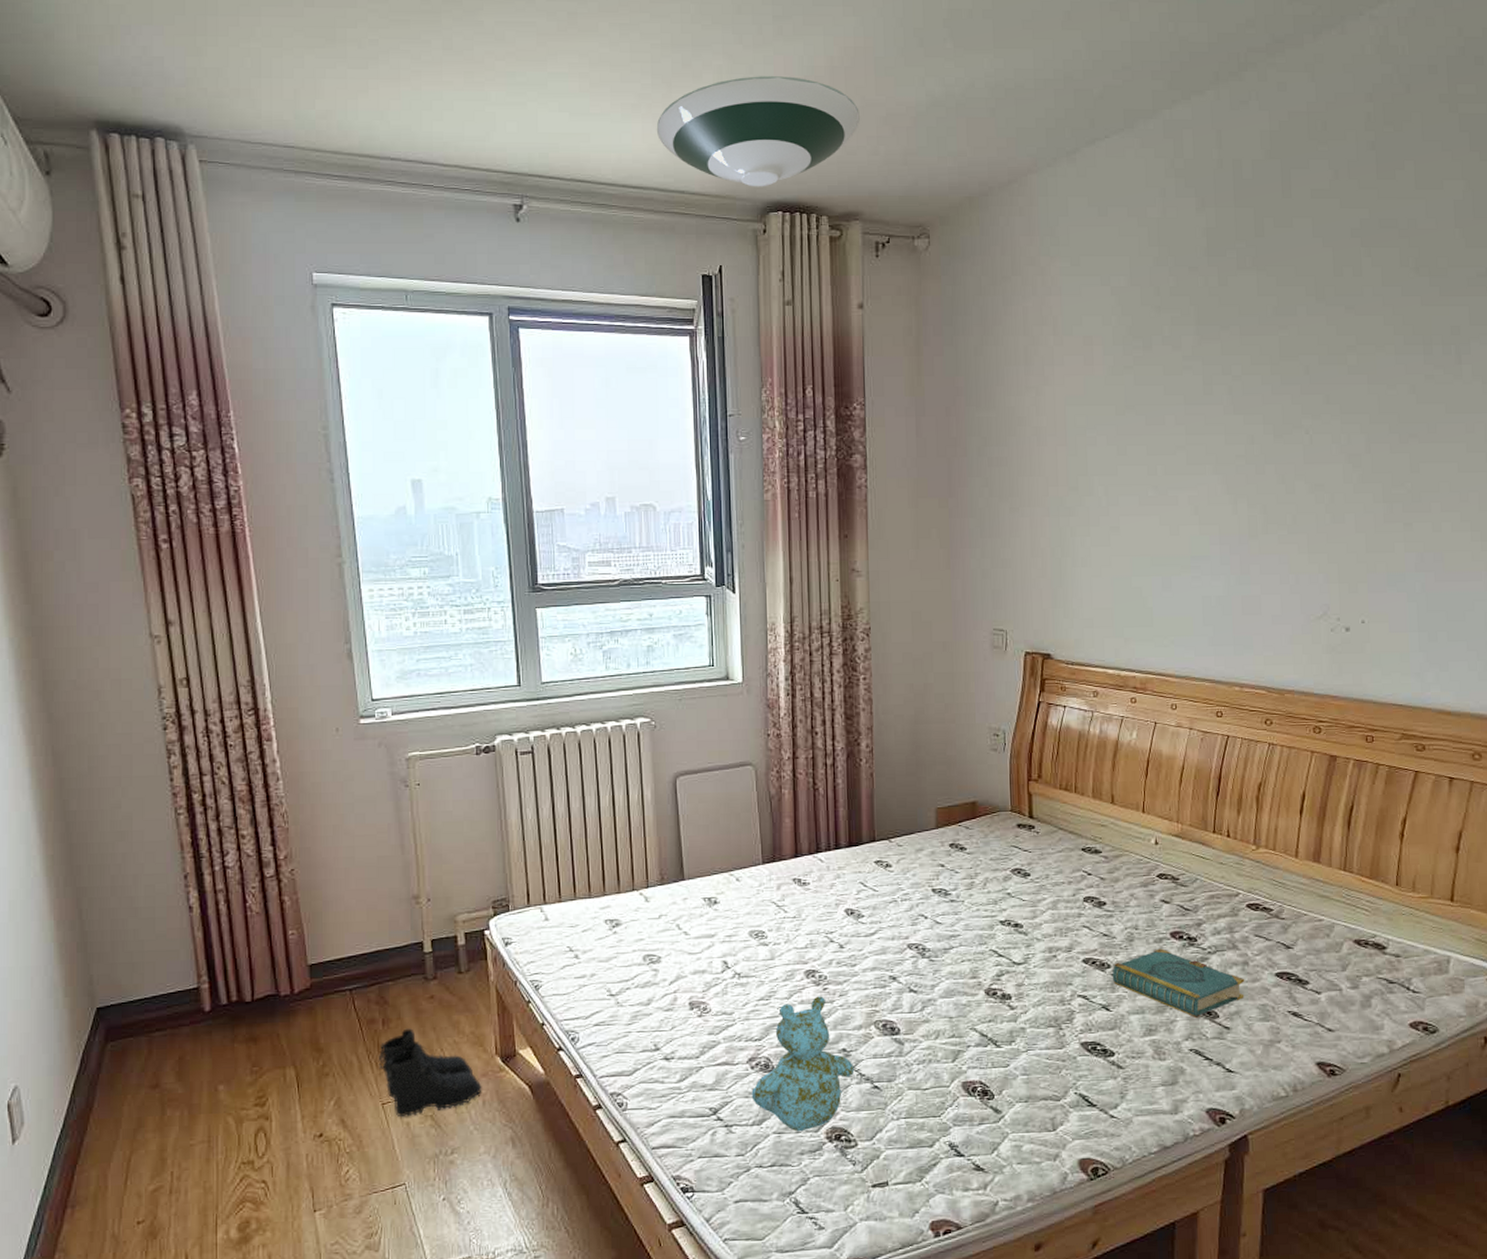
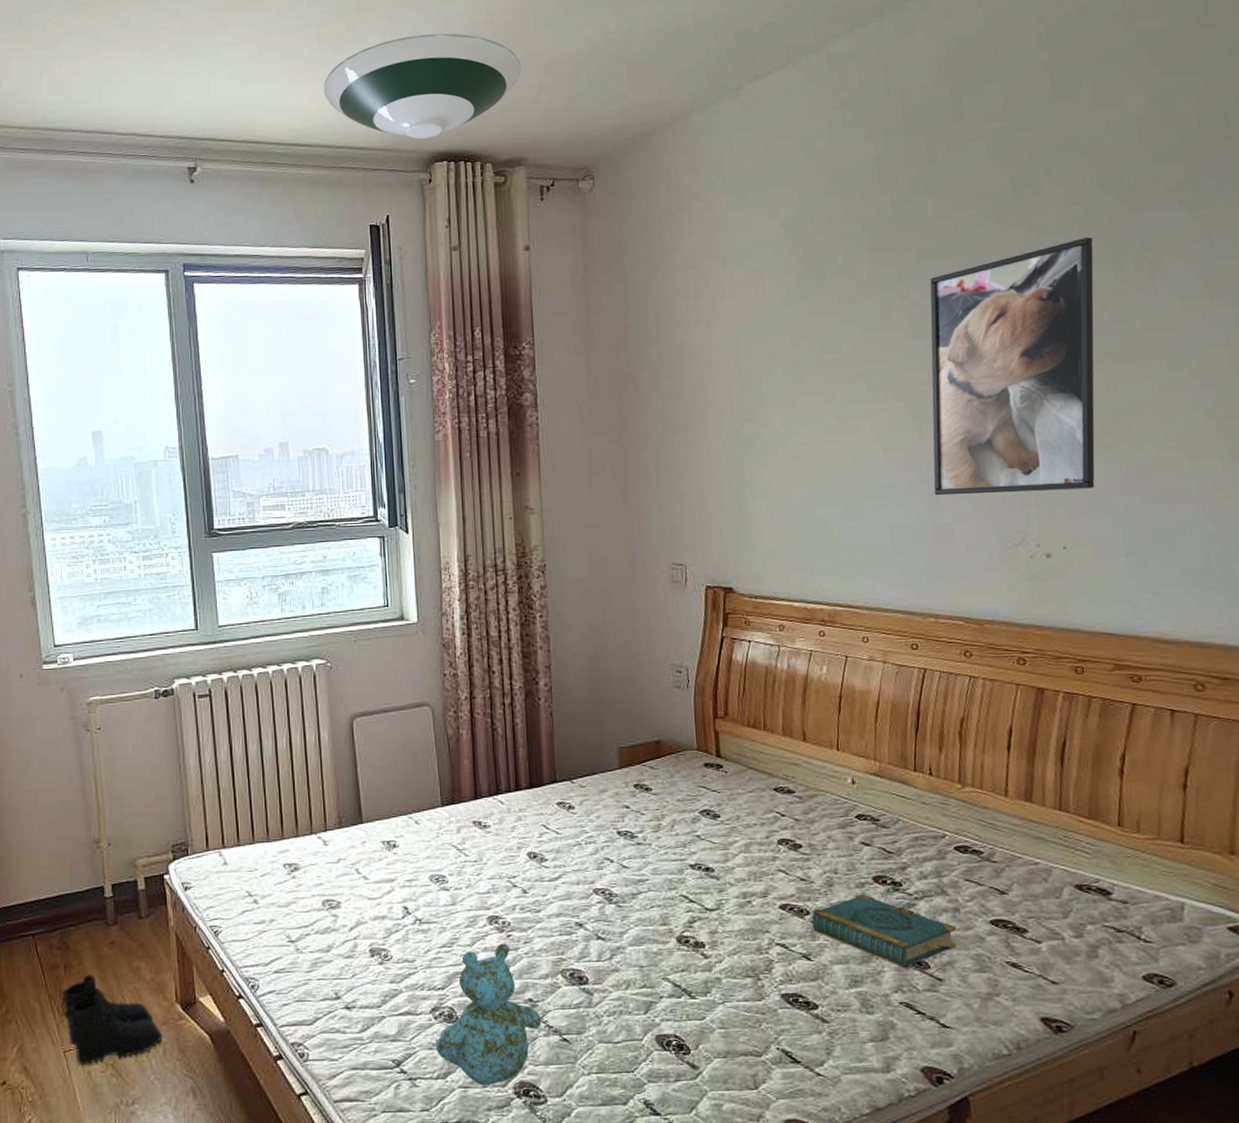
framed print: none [1245,318,1406,569] -> present [930,236,1095,496]

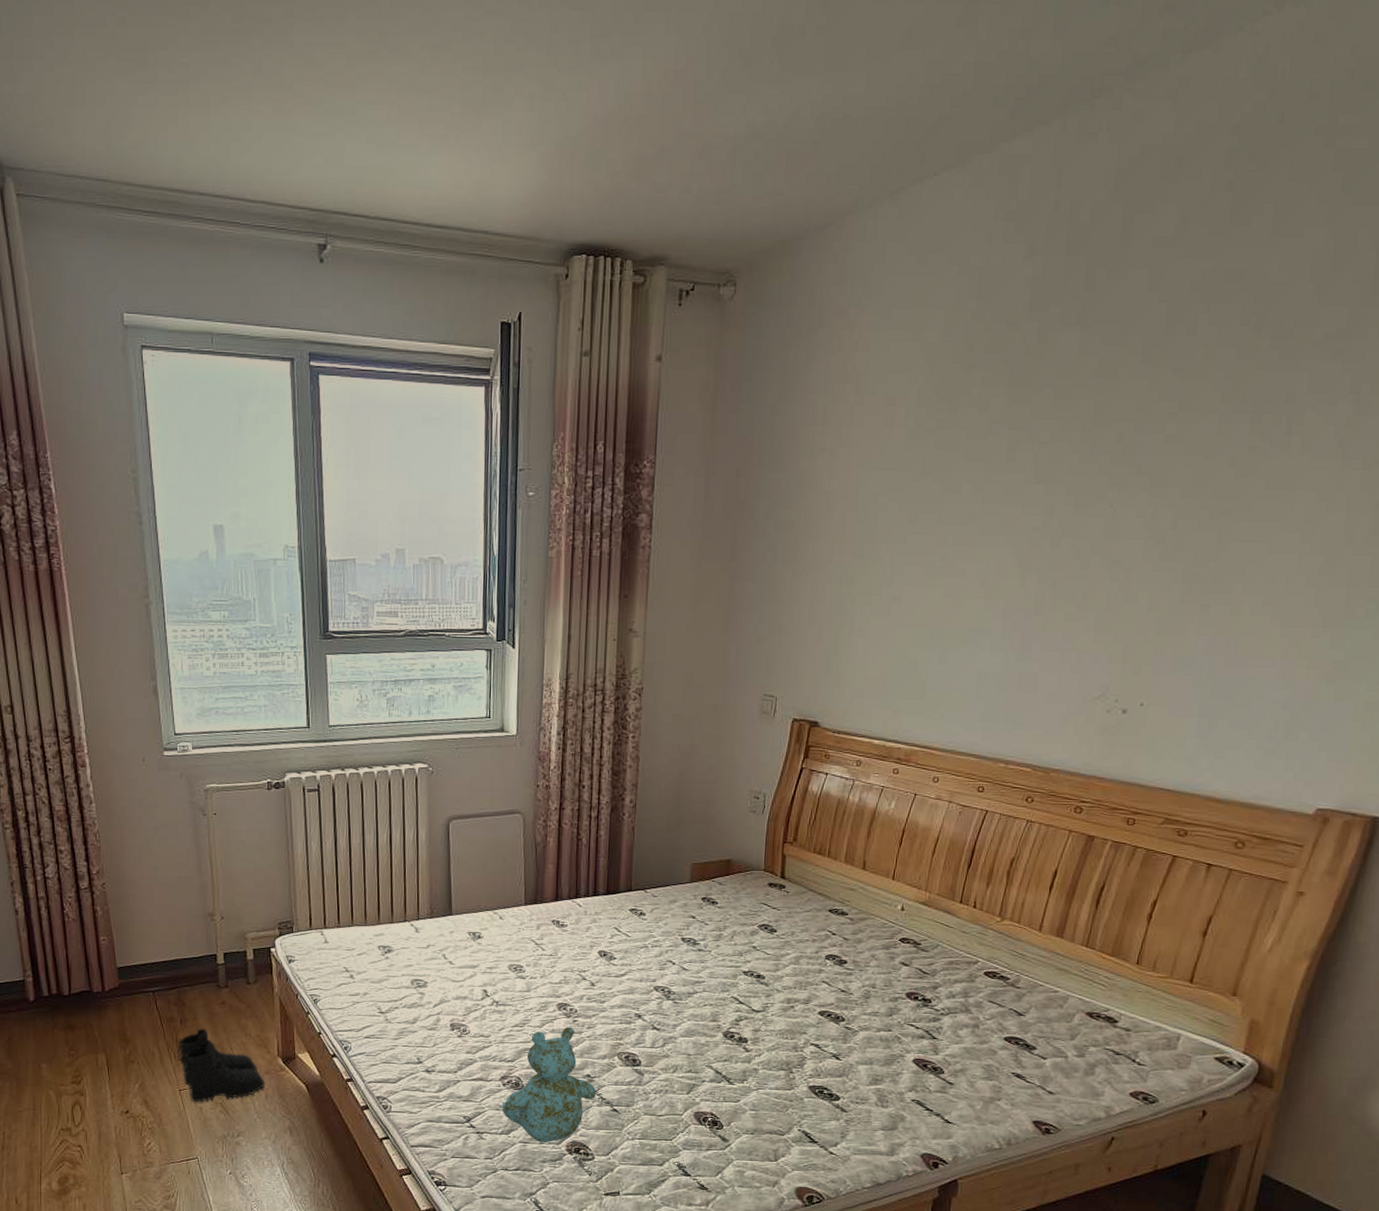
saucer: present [323,33,521,140] -> none [463,103,674,228]
book: present [811,894,957,968] -> none [845,1007,974,1072]
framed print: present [930,236,1095,496] -> none [1026,384,1237,648]

